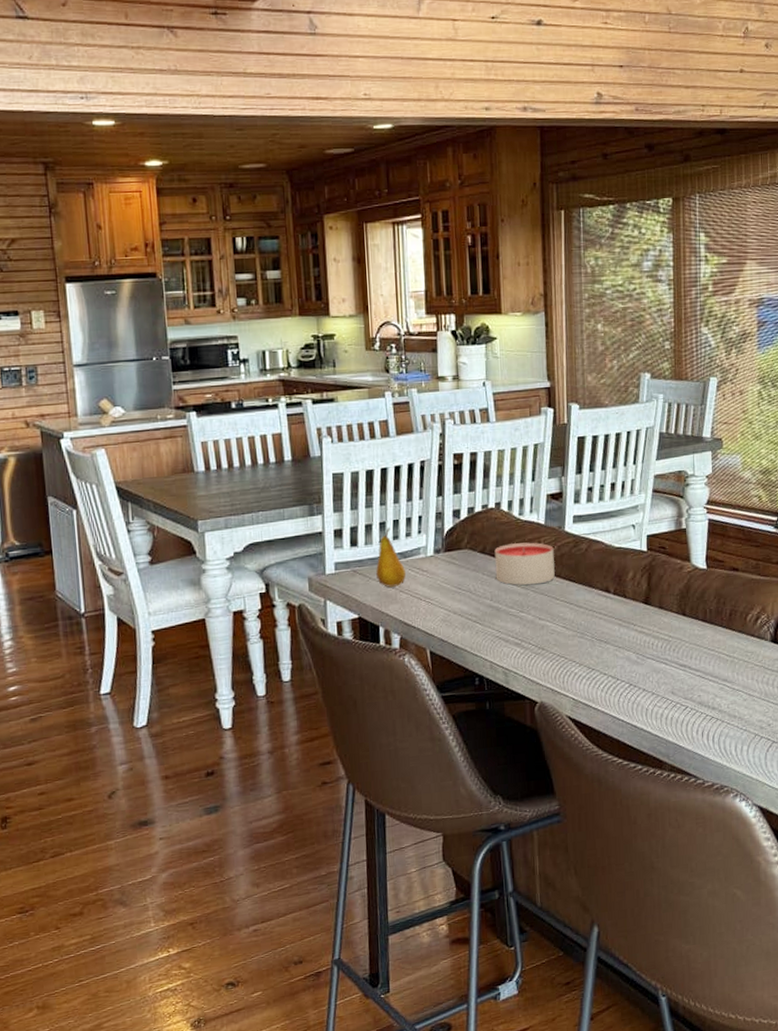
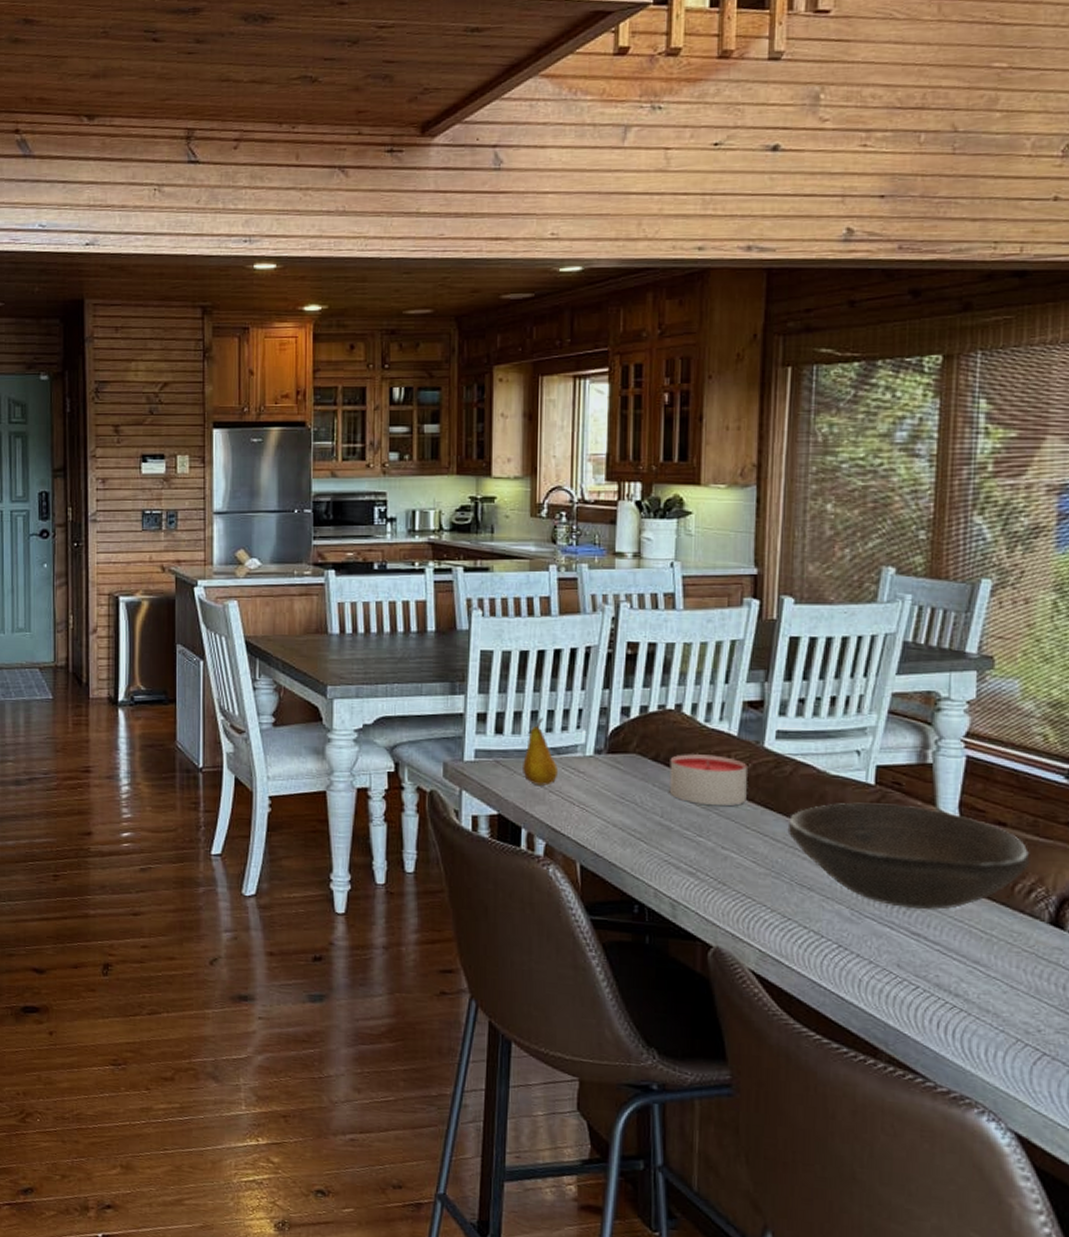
bowl: none [587,564,756,646] -> present [787,802,1030,910]

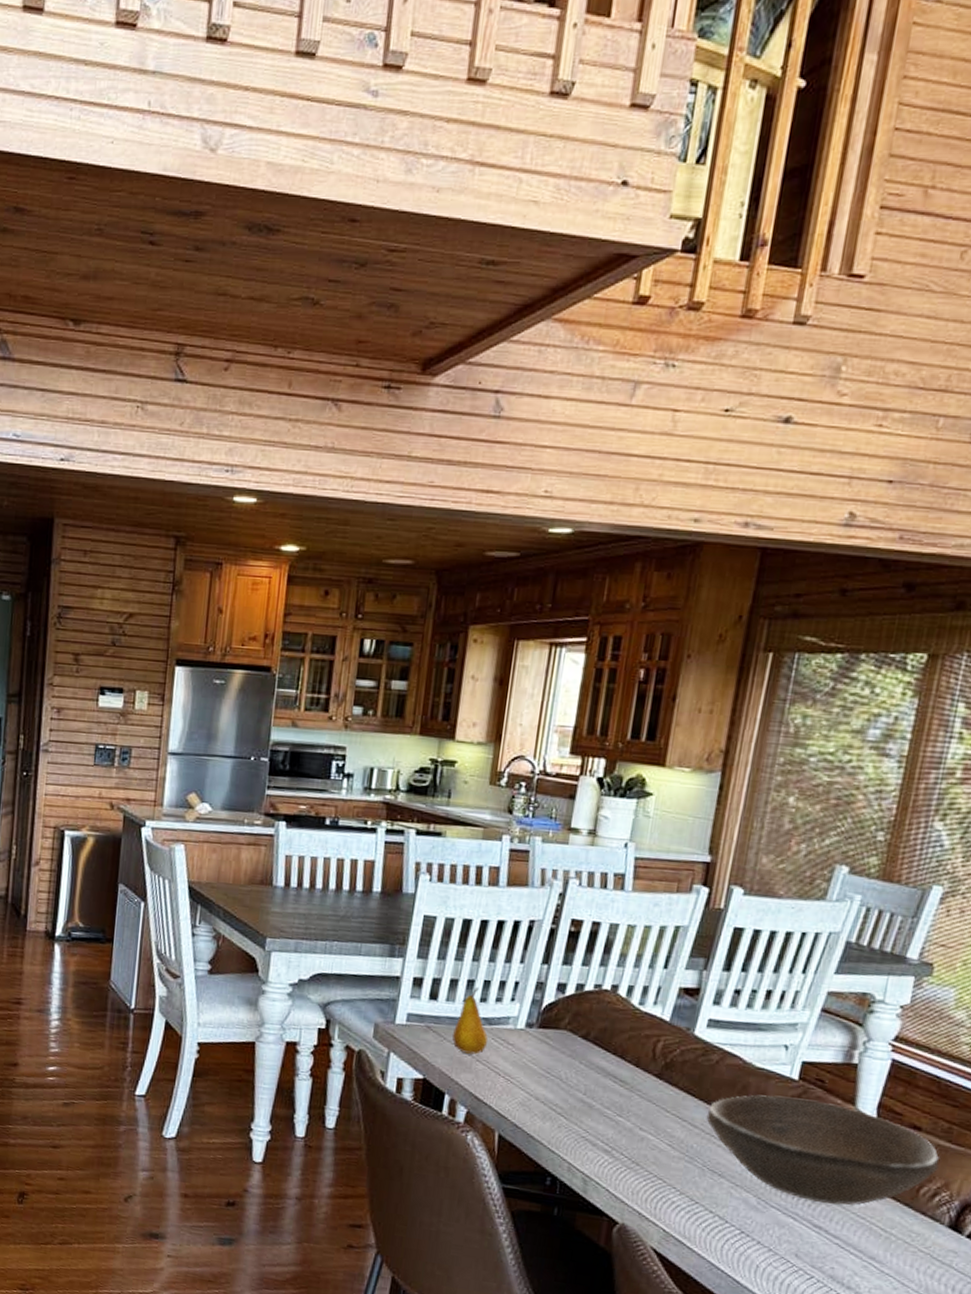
candle: present [669,754,747,806] -> none [595,1034,675,1089]

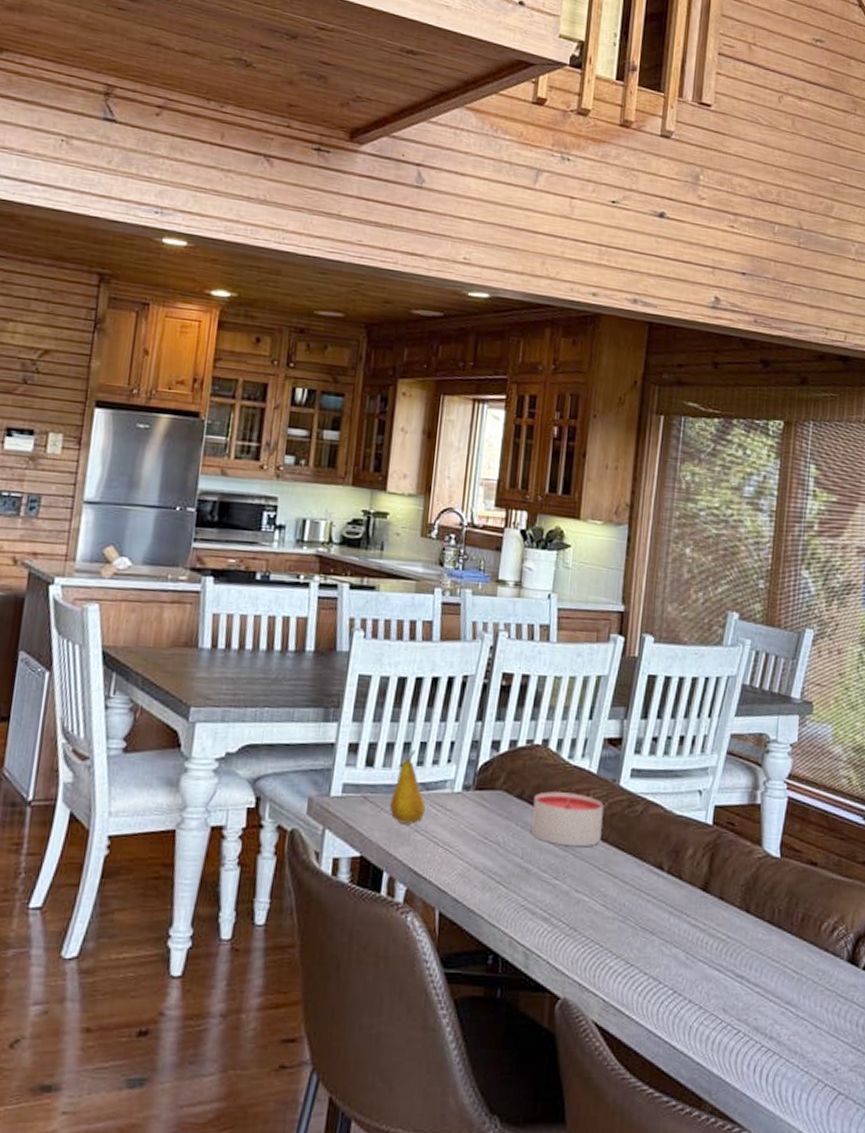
candle: none [595,1034,675,1089] -> present [531,791,604,847]
bowl: present [706,1094,940,1206] -> none [635,843,835,951]

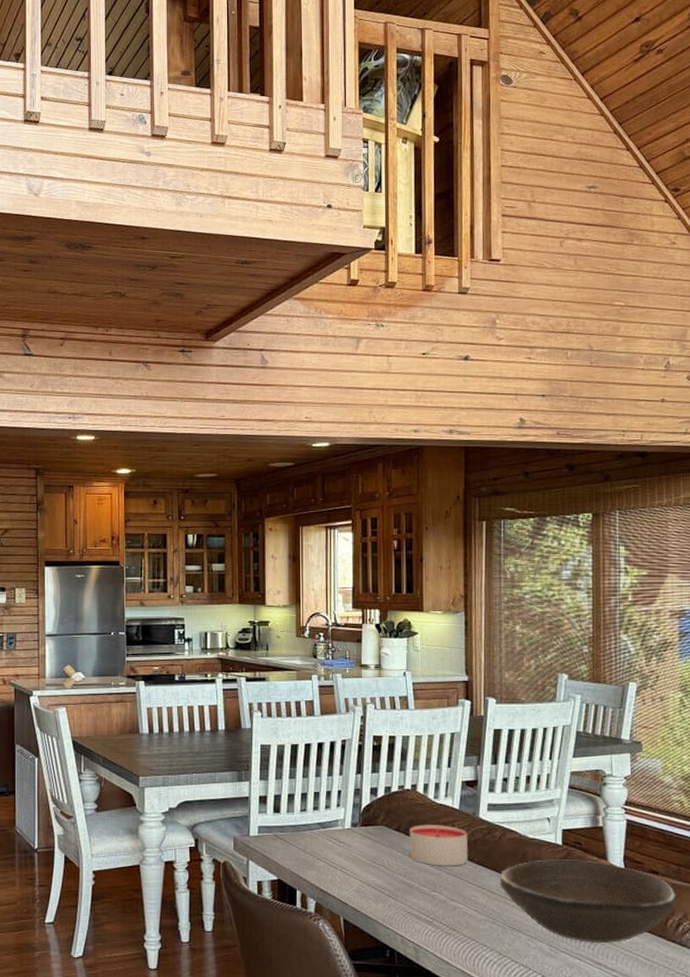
fruit: present [390,749,426,824] -> none [296,798,324,854]
bowl: none [635,843,835,951] -> present [499,859,677,943]

